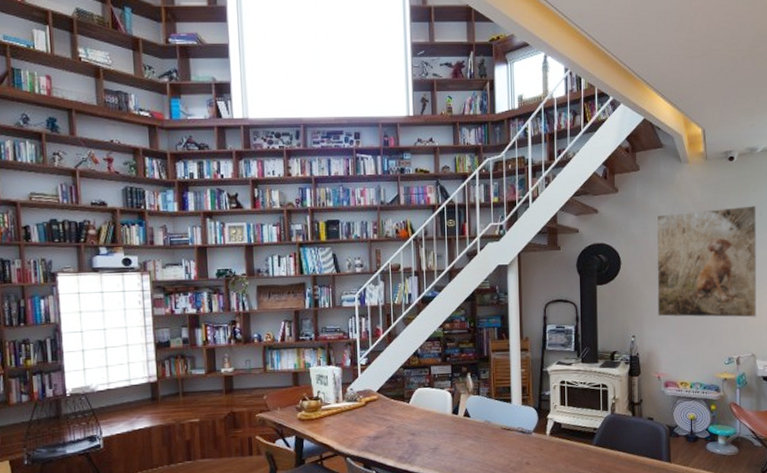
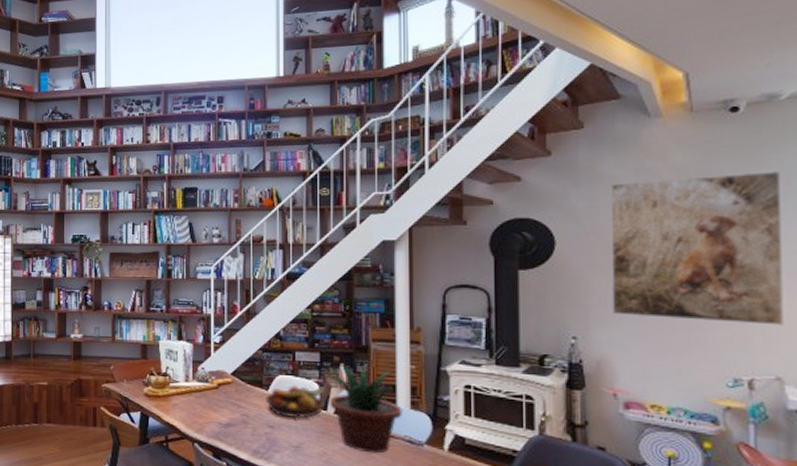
fruit bowl: none [407,394,456,425] -> present [265,385,325,419]
potted plant: none [453,374,516,446] -> present [322,365,403,454]

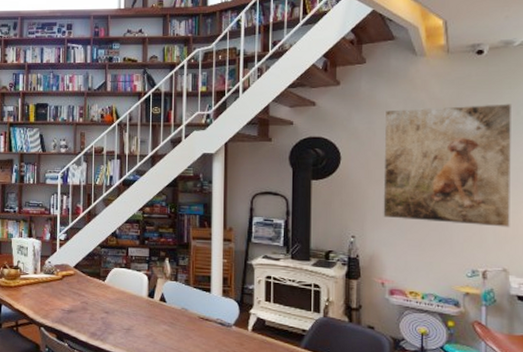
fruit bowl: present [265,385,325,419] -> none [102,277,152,305]
potted plant: present [322,365,403,454] -> none [150,260,216,334]

